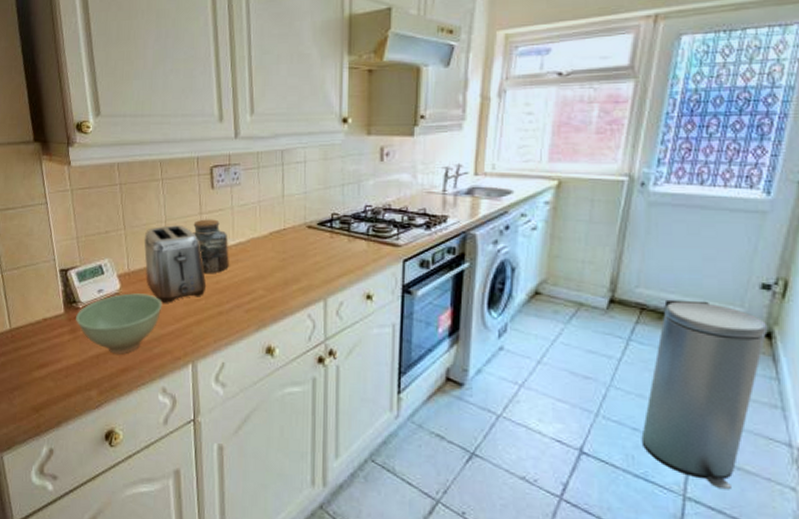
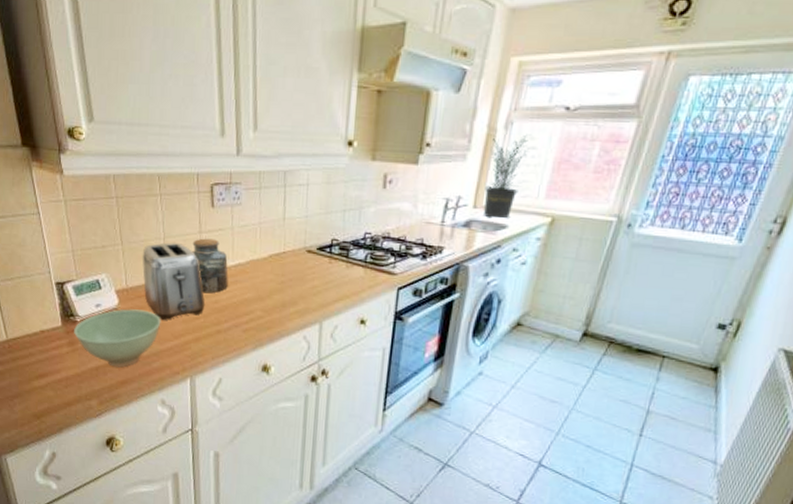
potted plant: none [484,100,525,185] -> present [484,134,530,219]
pedal bin: present [641,299,768,490] -> none [592,334,717,498]

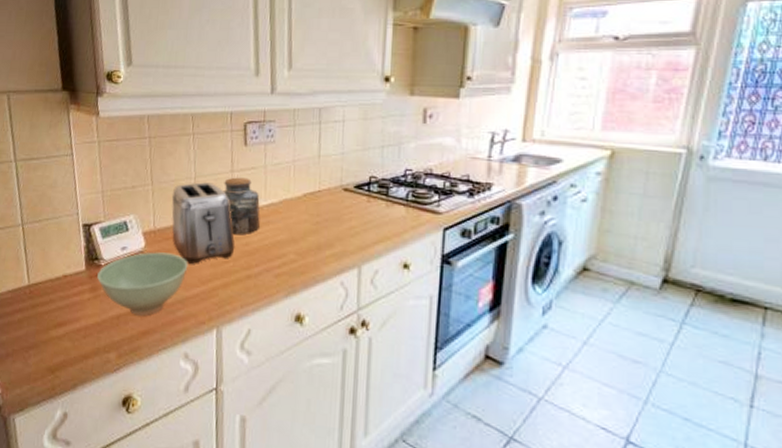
potted plant: present [484,134,530,219] -> none [534,65,579,153]

